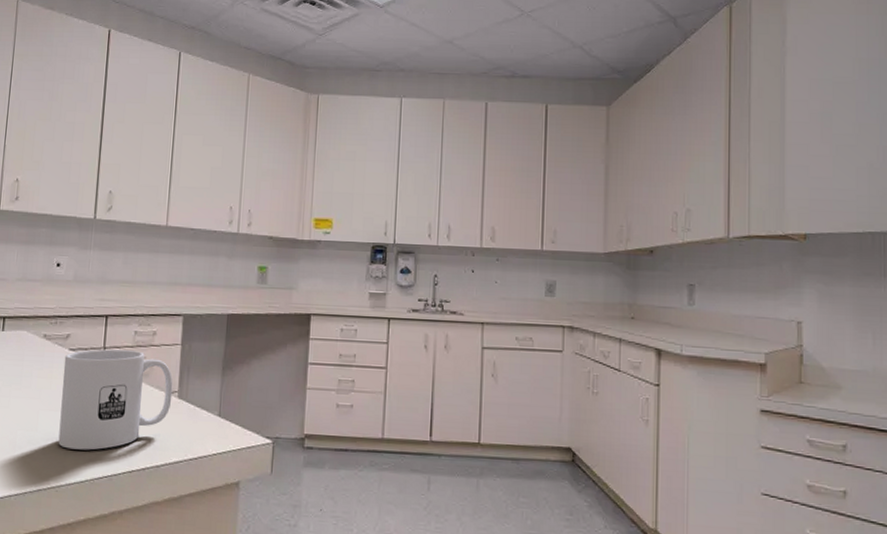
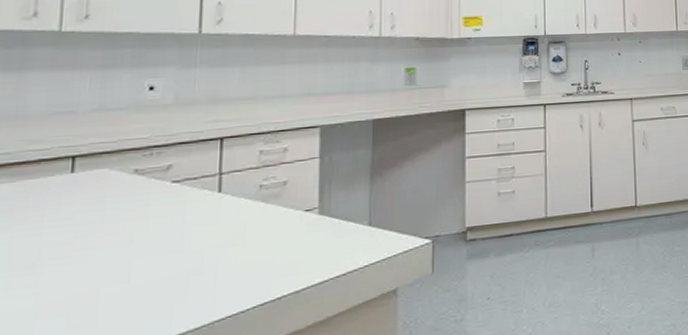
mug: present [58,349,173,451] -> none [161,171,312,296]

